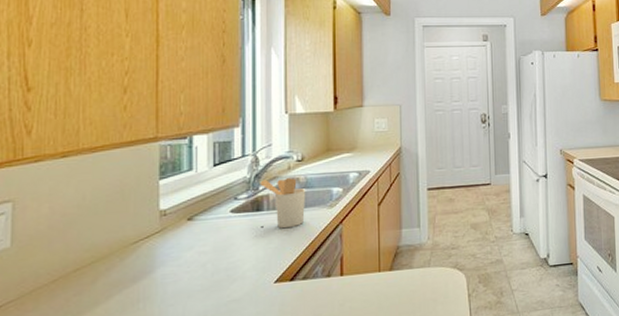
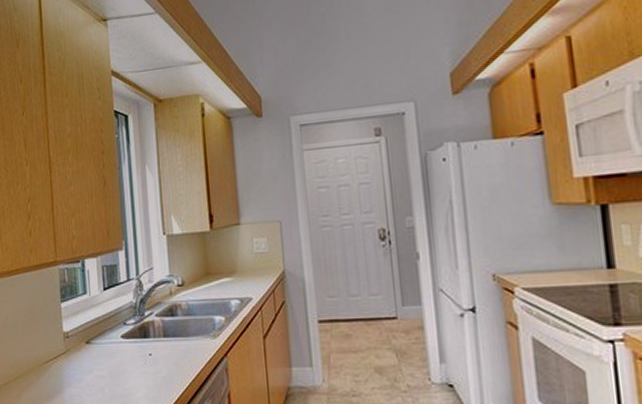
utensil holder: present [260,178,306,229] -> none [145,304,190,358]

